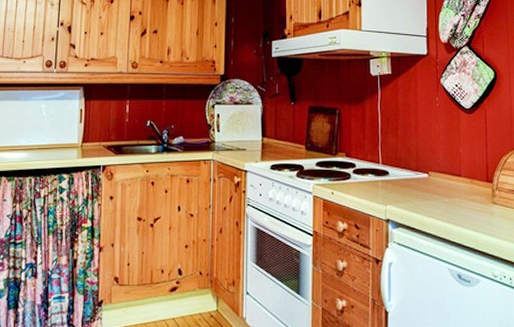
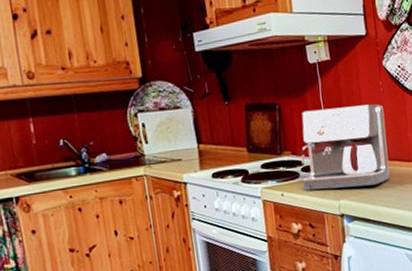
coffee maker: none [353,118,439,195] -> present [300,104,390,191]

